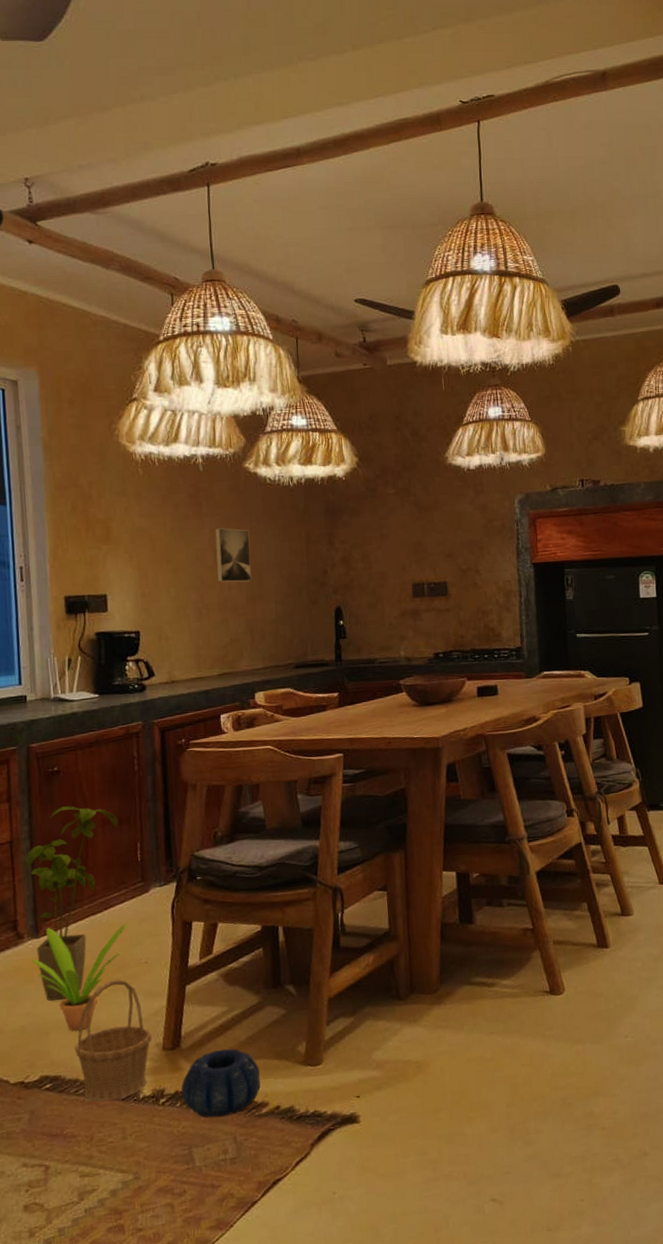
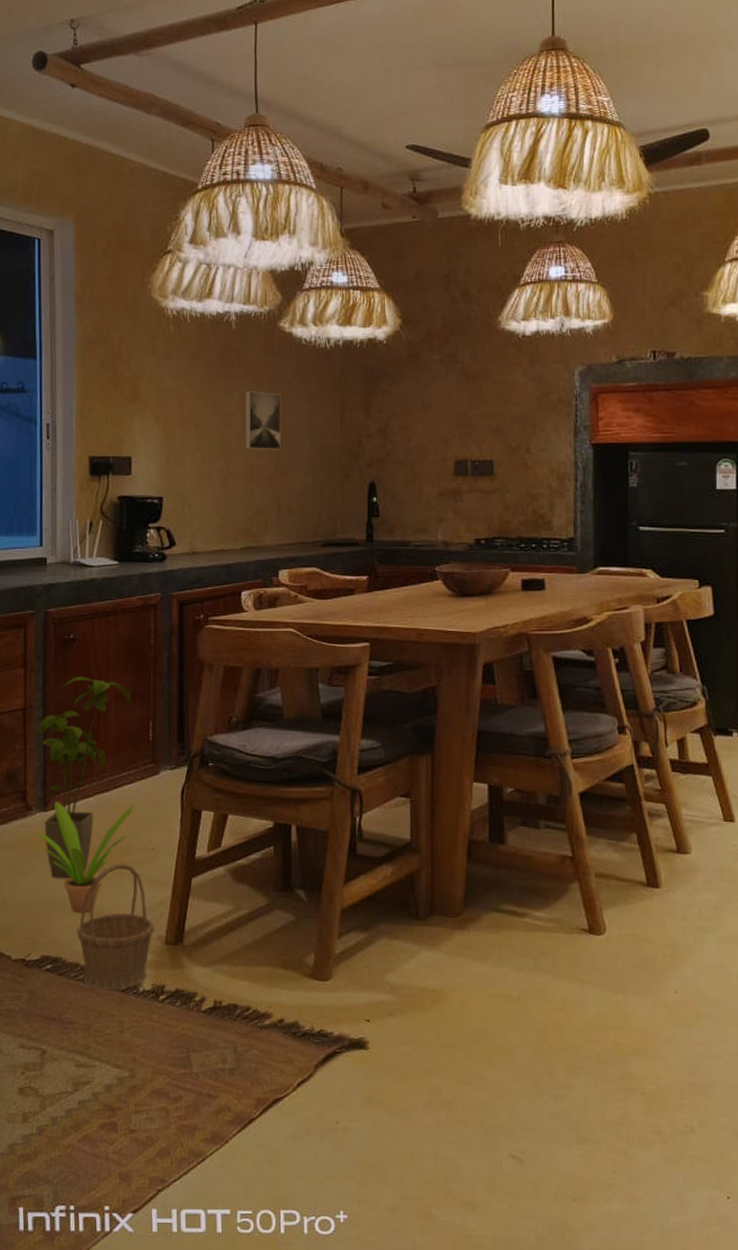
decorative bowl: present [181,1048,261,1118] -> none [181,950,264,1022]

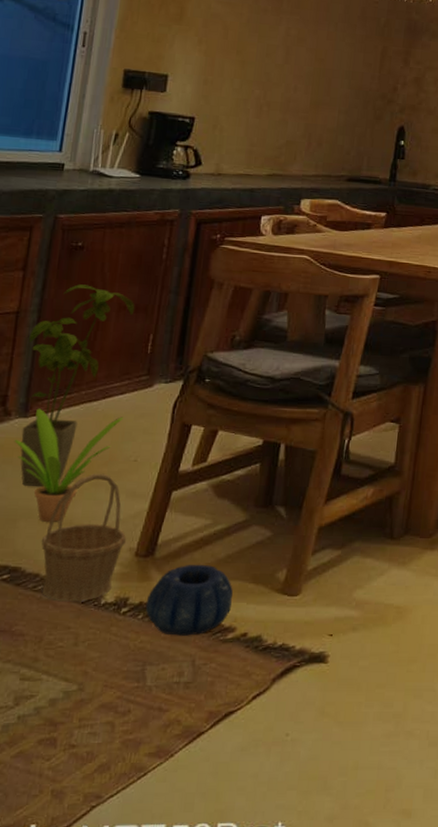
decorative bowl: none [181,950,264,1022] -> present [145,564,233,636]
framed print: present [244,391,282,450] -> none [284,27,326,86]

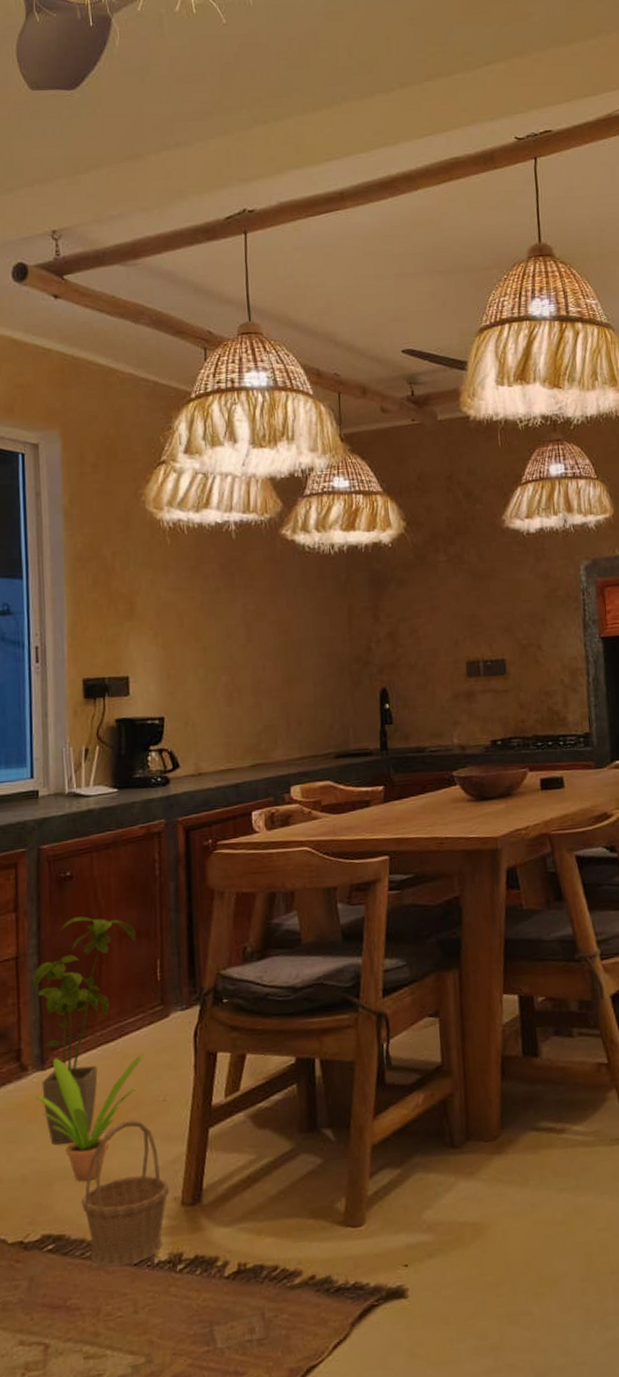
decorative bowl: present [145,564,233,636] -> none [201,1204,293,1288]

